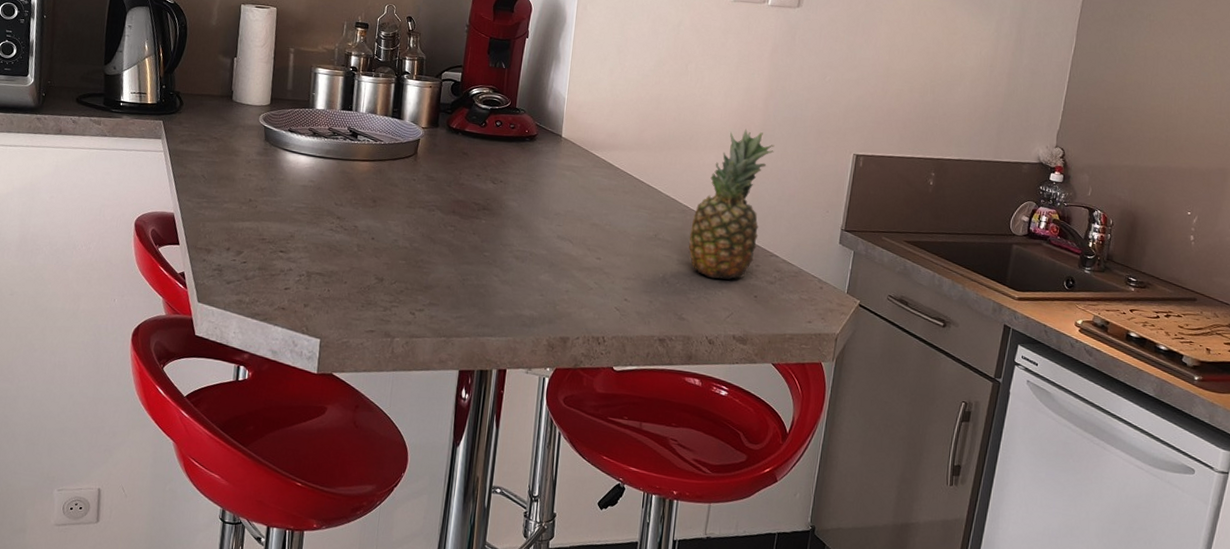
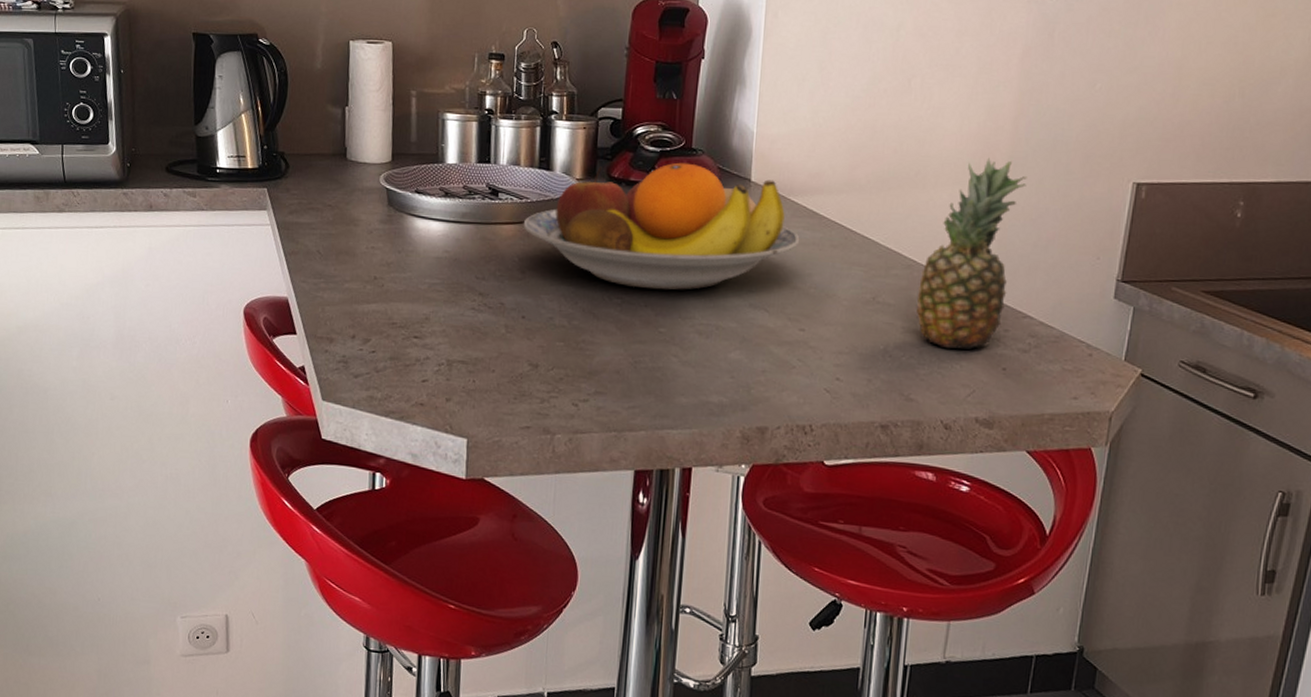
fruit bowl: none [376,118,599,222] -> present [523,162,800,290]

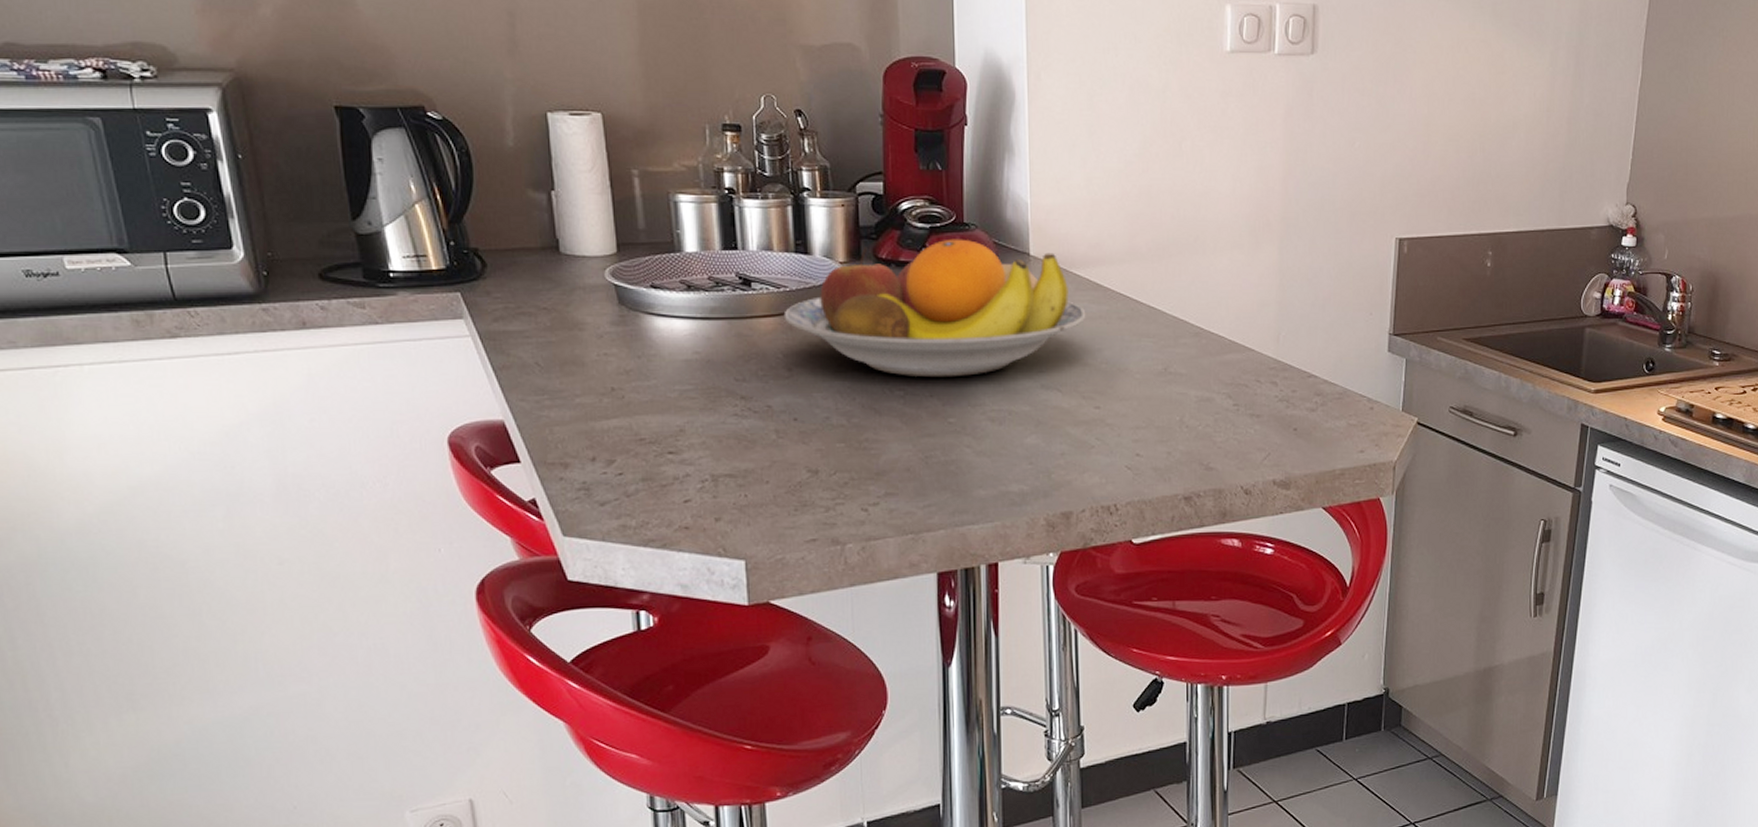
fruit: present [915,157,1027,350] -> none [1207,219,1300,413]

